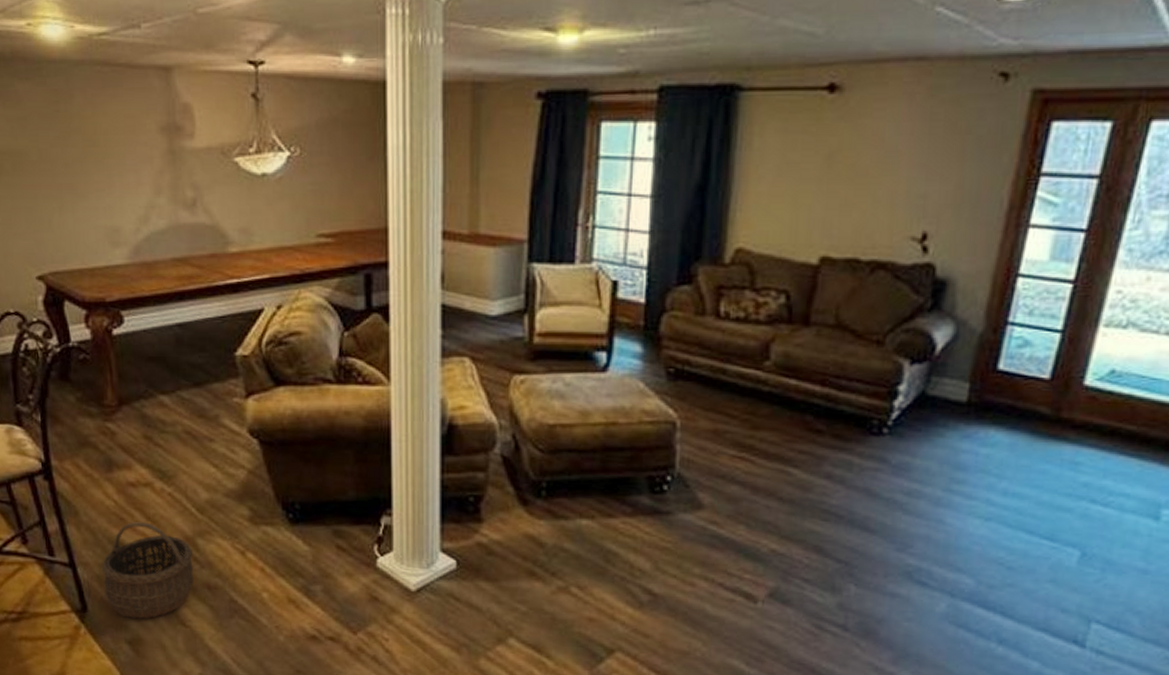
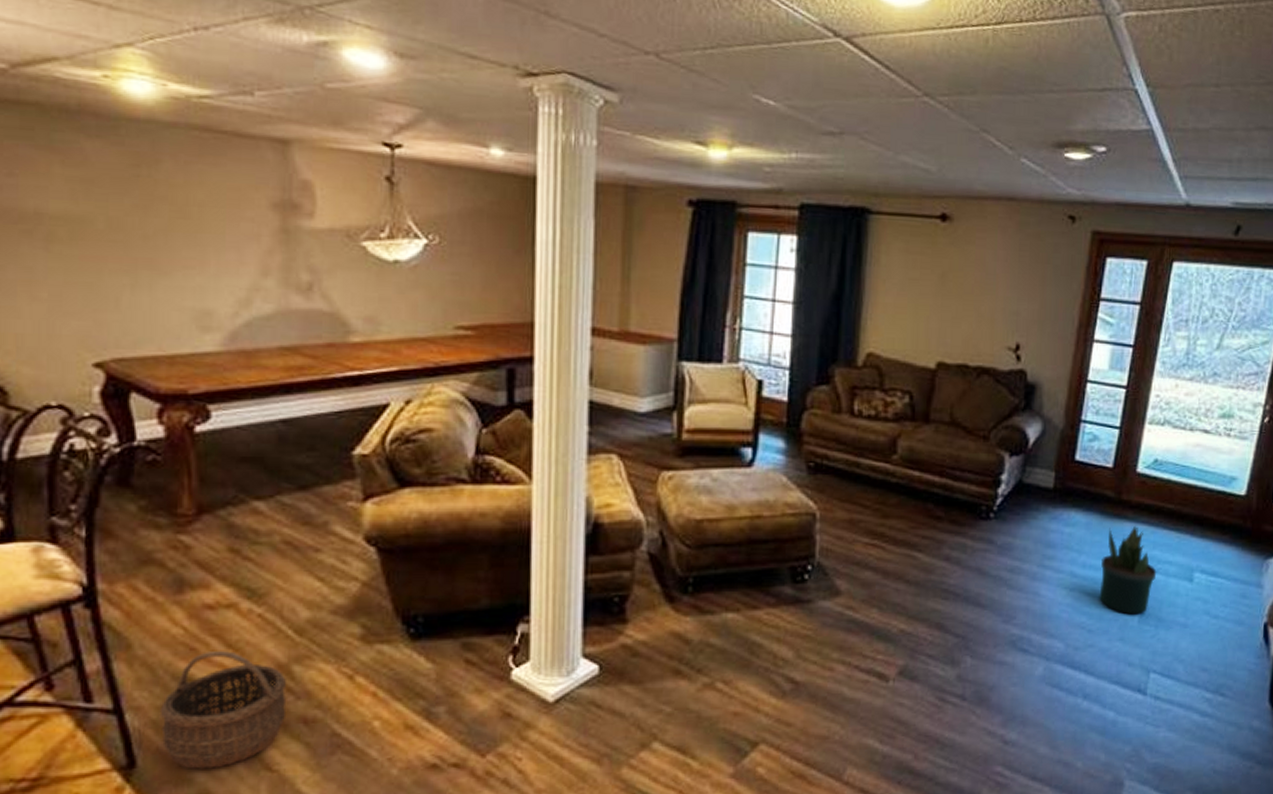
planter: none [1024,449,1107,554] -> present [1099,525,1157,615]

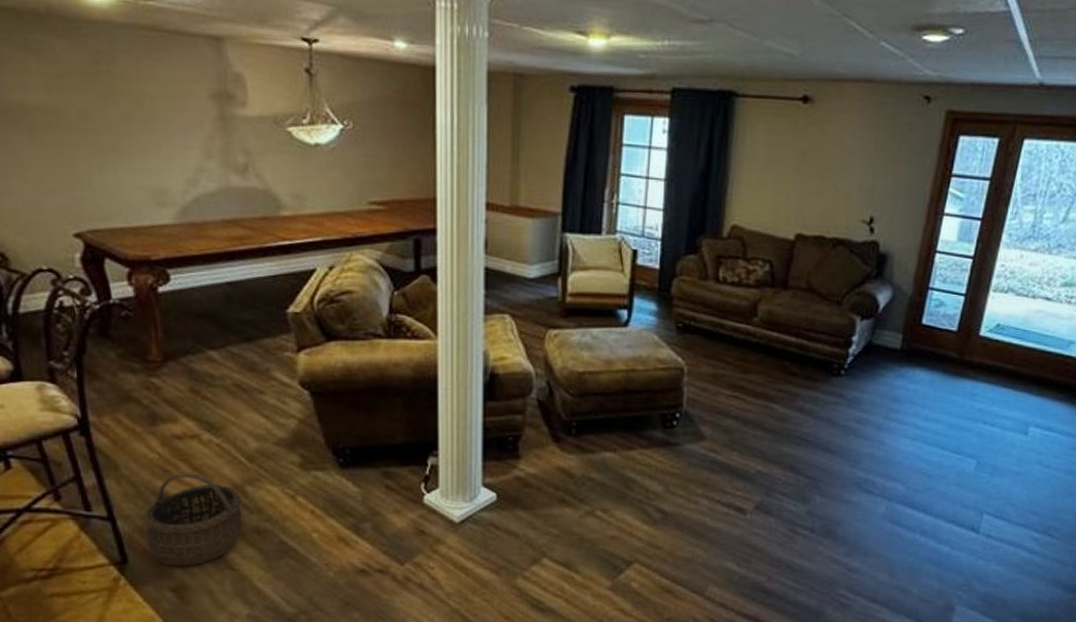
planter: present [1099,525,1157,615] -> none [939,383,994,463]

